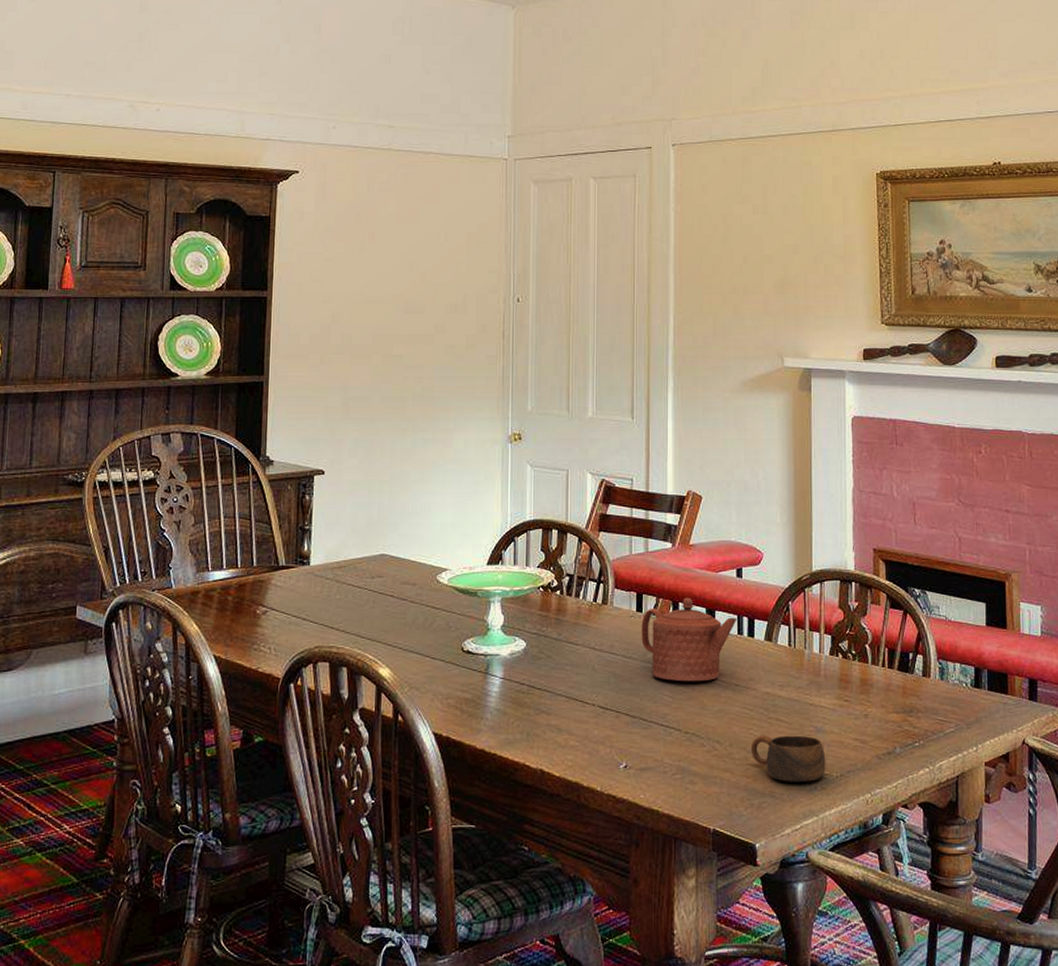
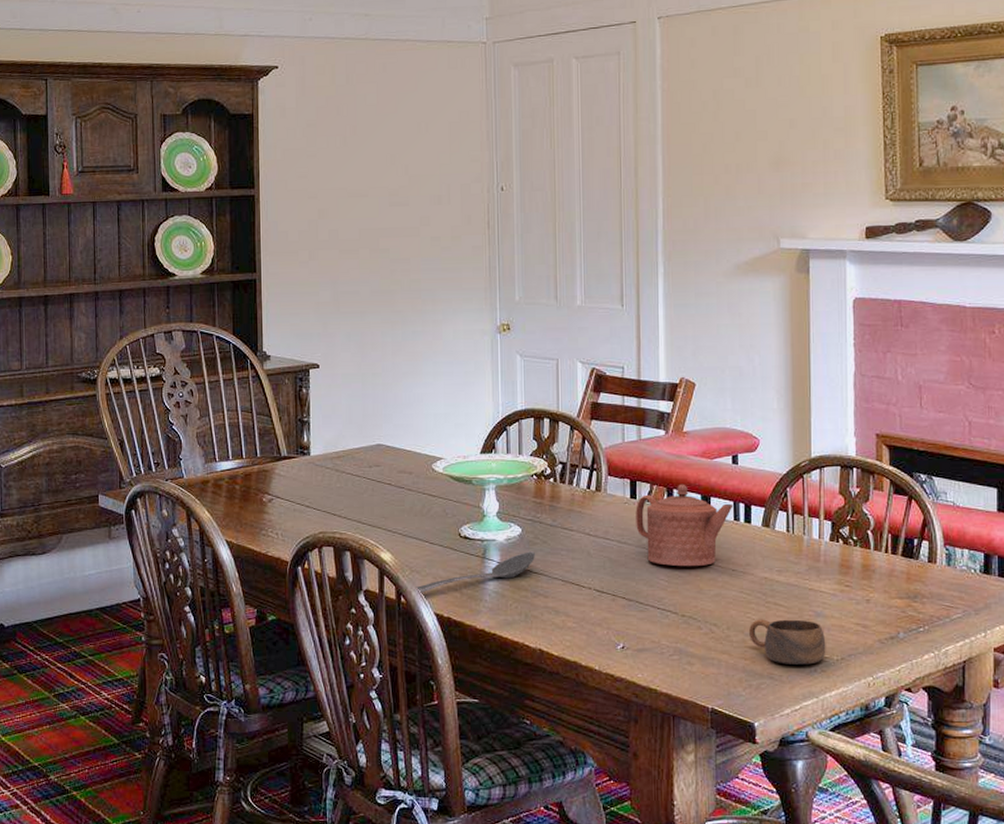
stirrer: none [414,667,540,713] -> present [415,551,536,594]

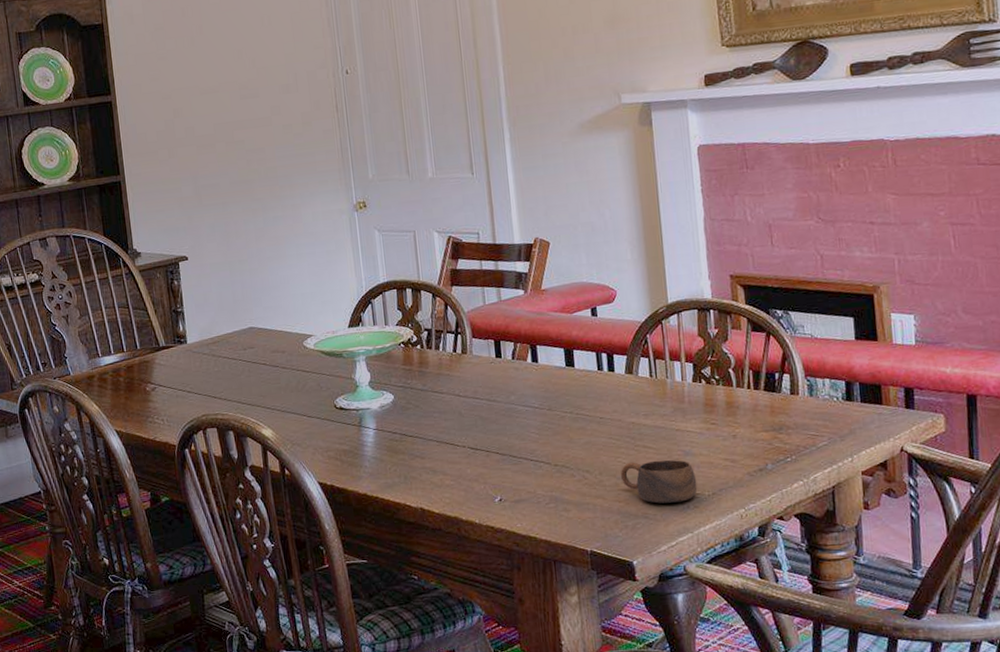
stirrer: present [415,551,536,594] -> none [297,416,410,466]
teapot: present [636,484,734,567] -> none [502,339,596,419]

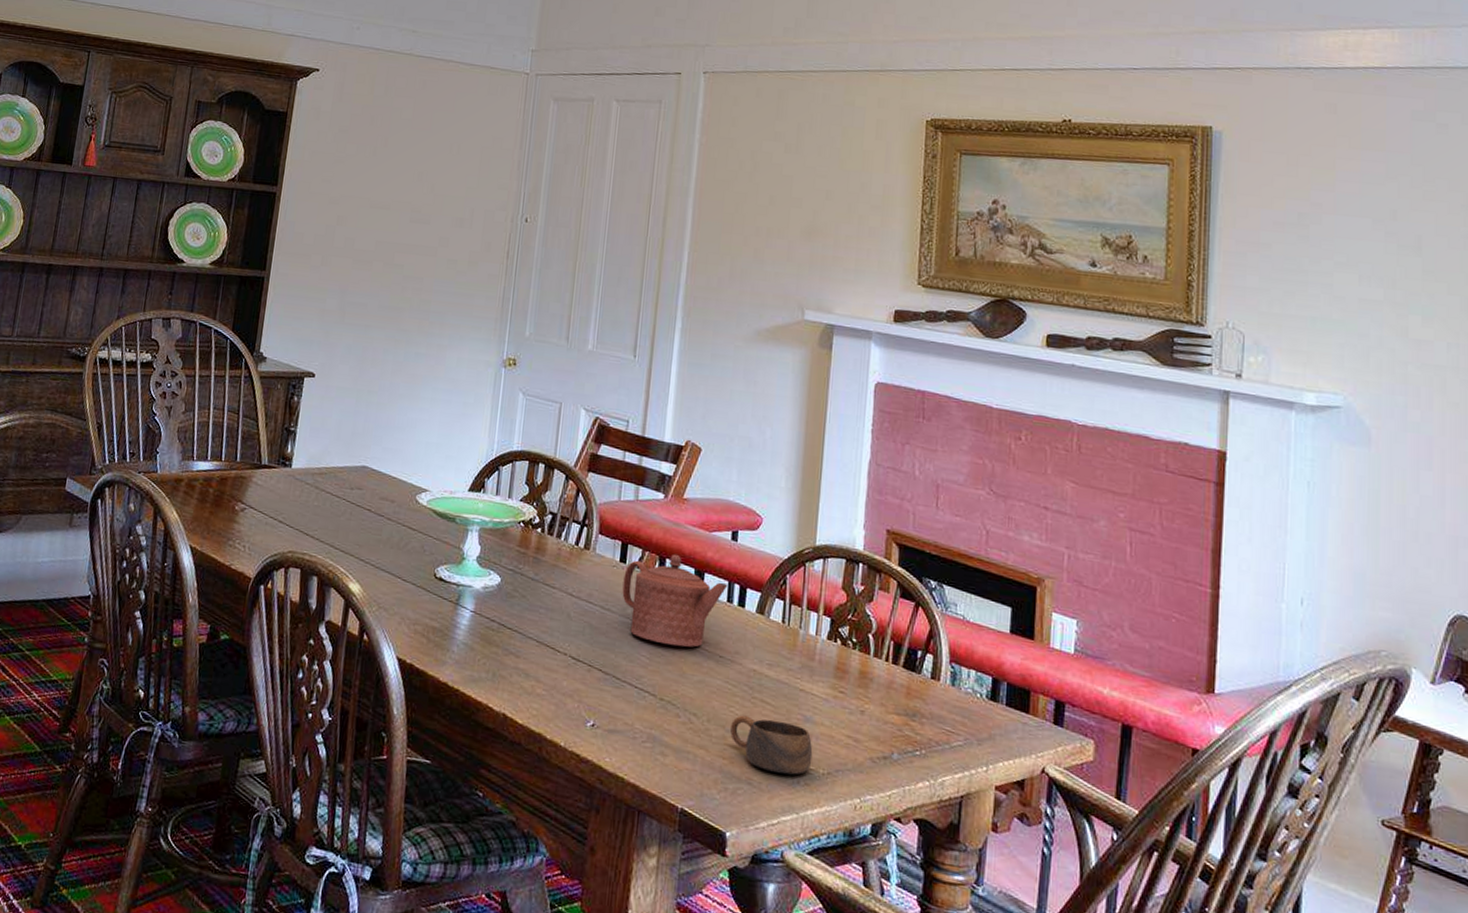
teapot: none [502,339,596,419] -> present [622,554,728,648]

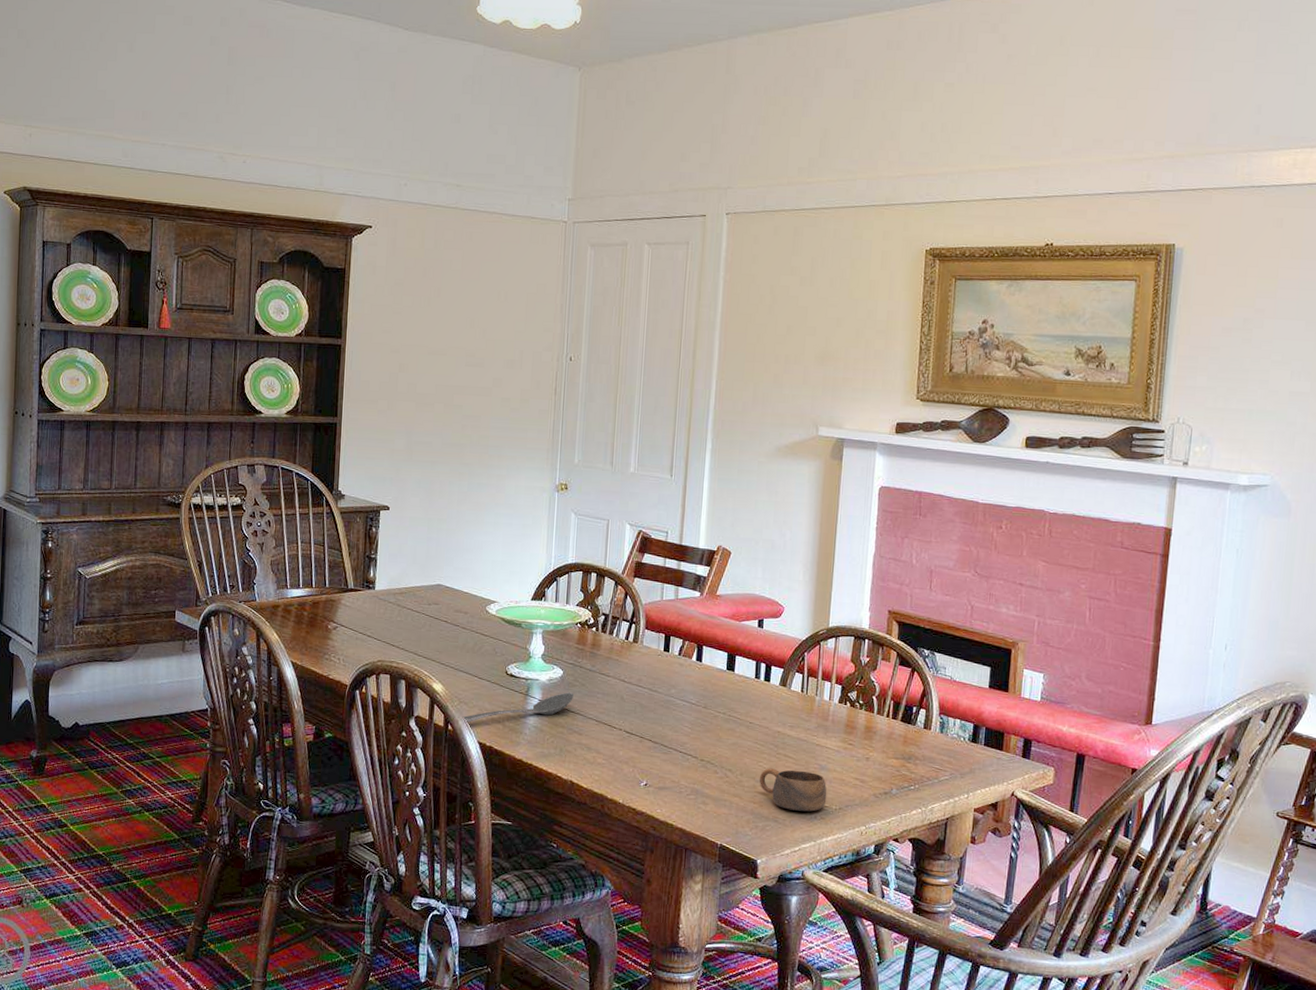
stirrer: none [380,604,513,634] -> present [462,692,575,724]
teapot: present [622,554,728,648] -> none [666,641,756,717]

